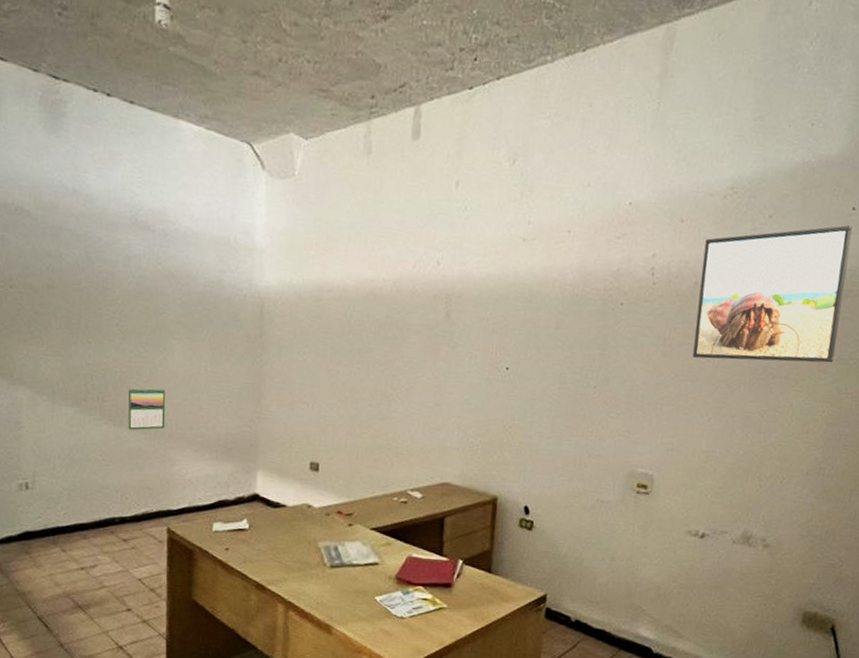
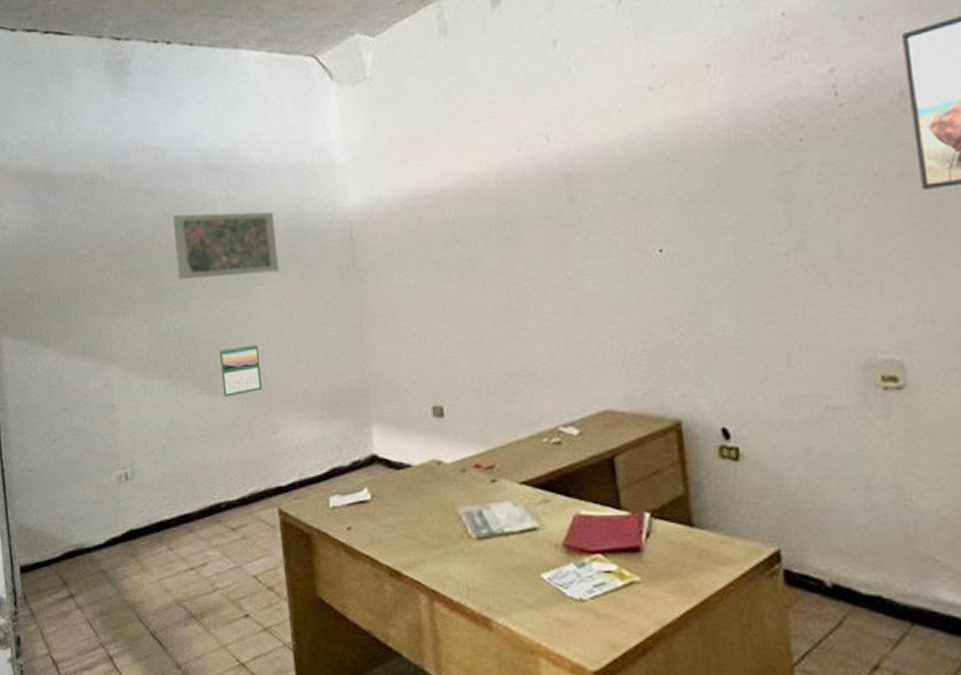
road map: none [95,261,194,330] -> present [172,211,279,280]

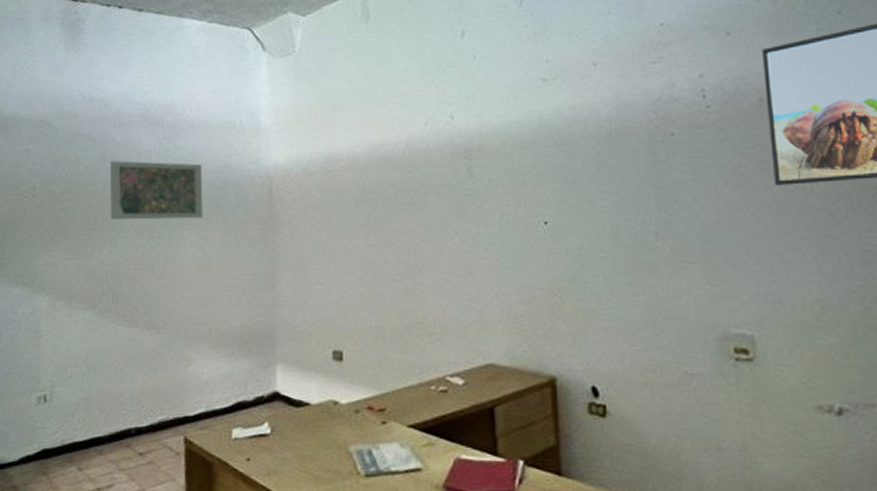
calendar: present [219,343,263,397] -> none [141,282,179,330]

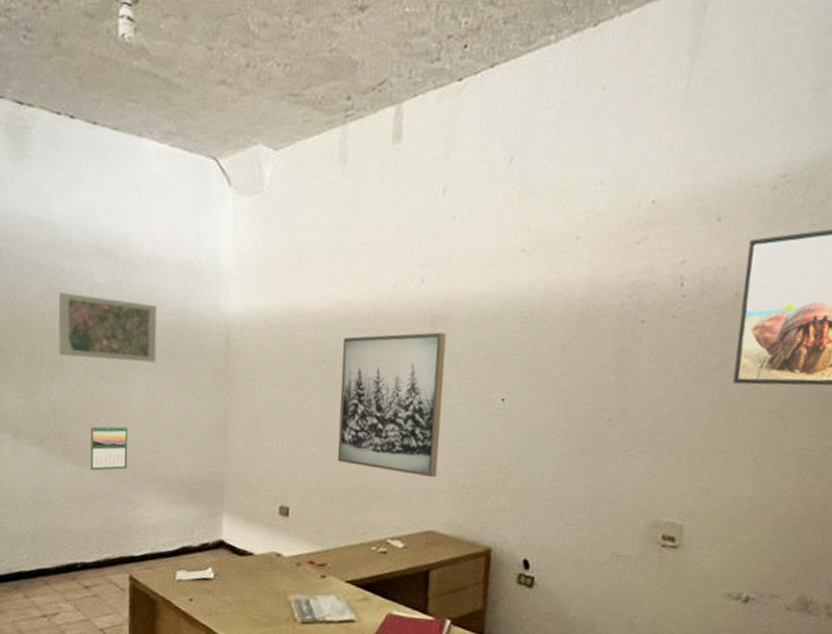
calendar: none [141,282,179,330] -> present [90,425,128,471]
wall art: none [382,163,489,308] -> present [337,332,447,478]

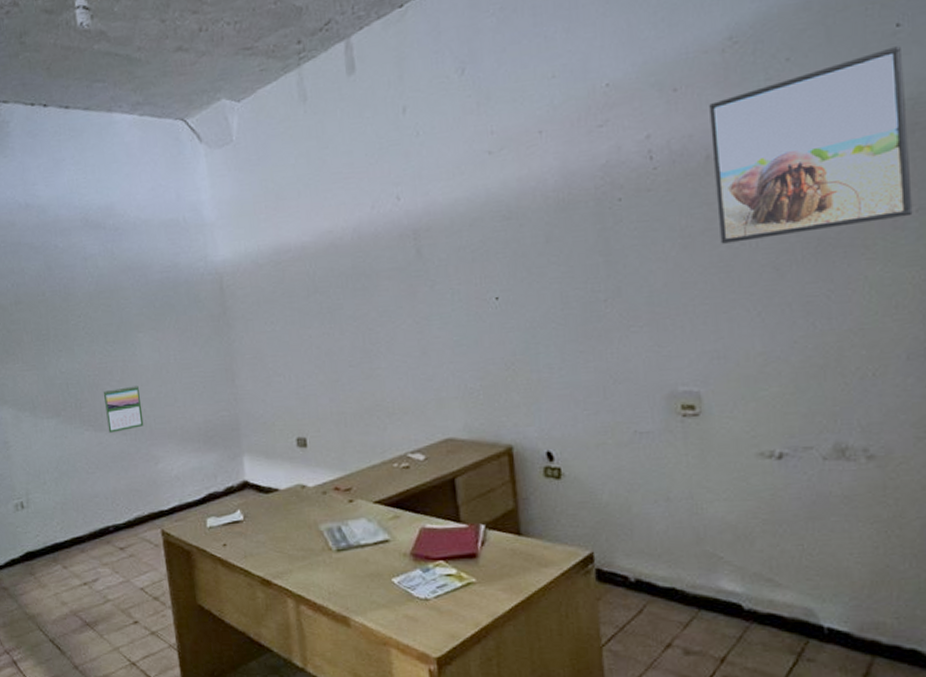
road map: present [58,292,157,363] -> none [55,265,156,329]
wall art: present [337,332,447,478] -> none [332,243,445,386]

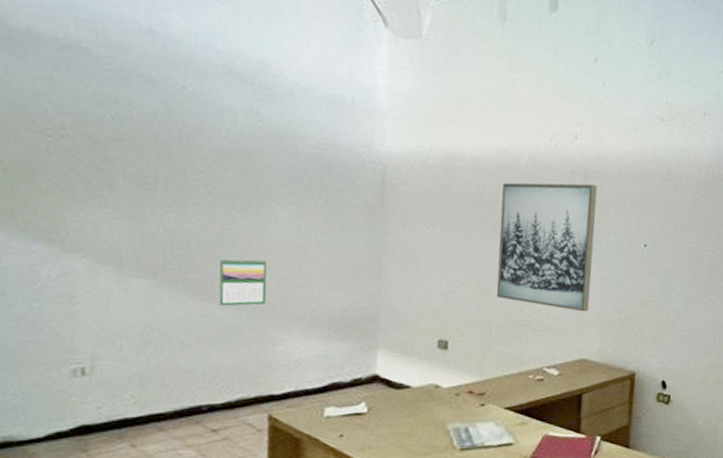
wall art: none [332,243,445,386] -> present [496,182,598,312]

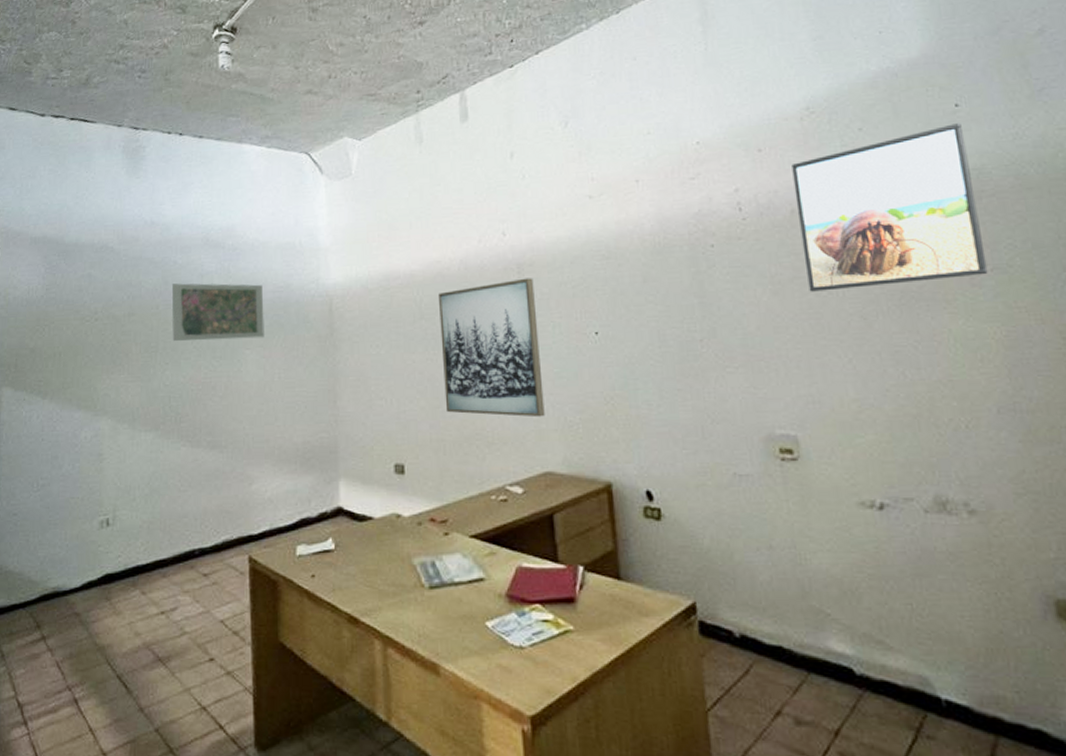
road map: none [177,113,303,196] -> present [171,283,264,342]
calendar: present [219,258,267,306] -> none [204,401,242,450]

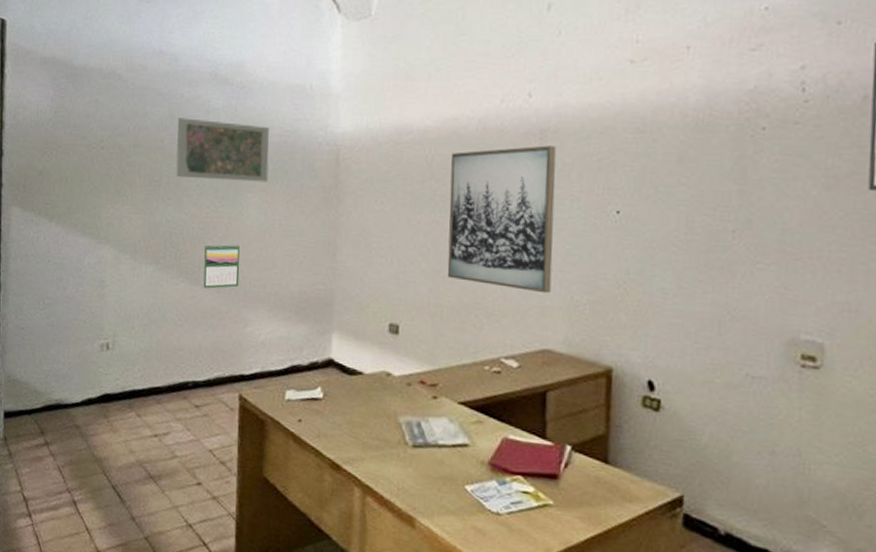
calendar: none [204,401,242,450] -> present [203,244,240,289]

